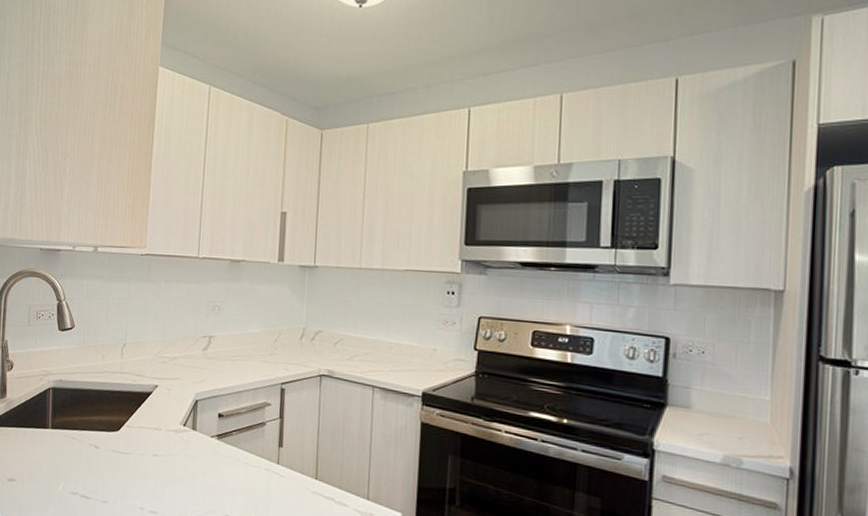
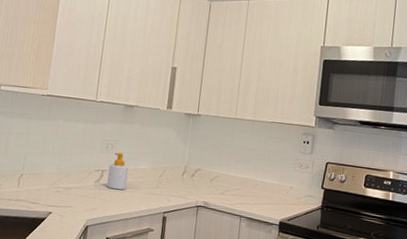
soap bottle: none [215,315,239,359] -> present [106,152,129,191]

